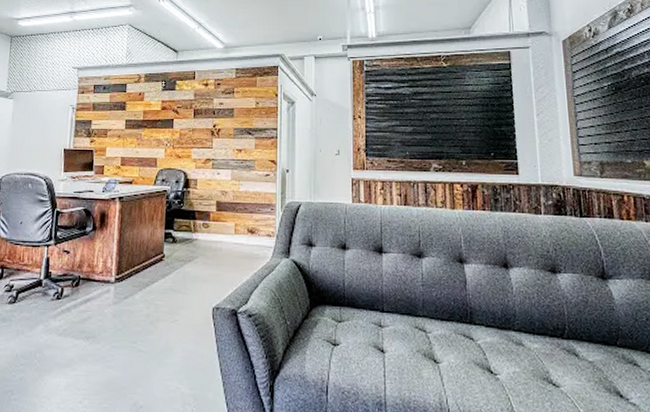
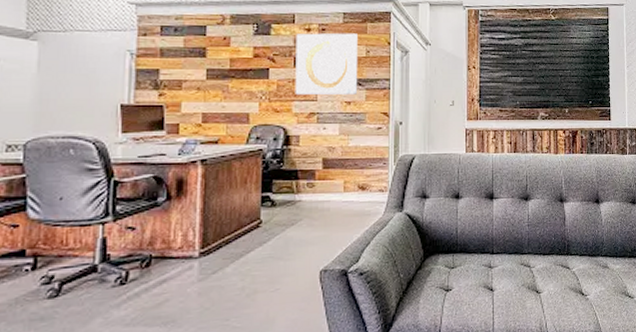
wall art: none [194,86,248,143] -> present [295,33,357,96]

